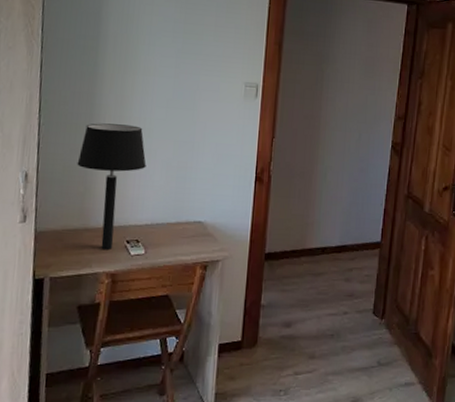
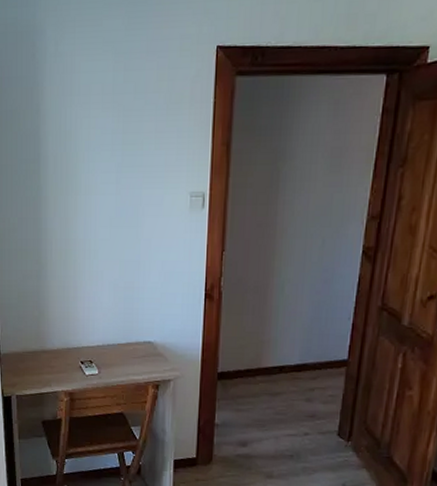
table lamp: present [77,123,147,249] -> none [30,248,94,370]

